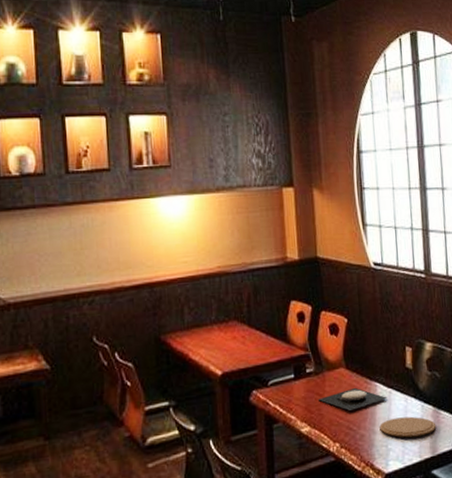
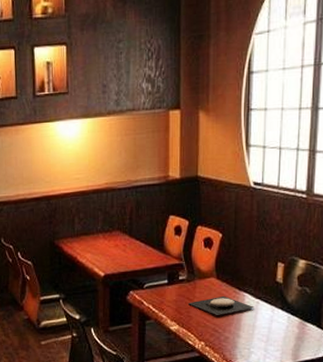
plate: present [379,416,437,438] -> none [244,325,301,344]

